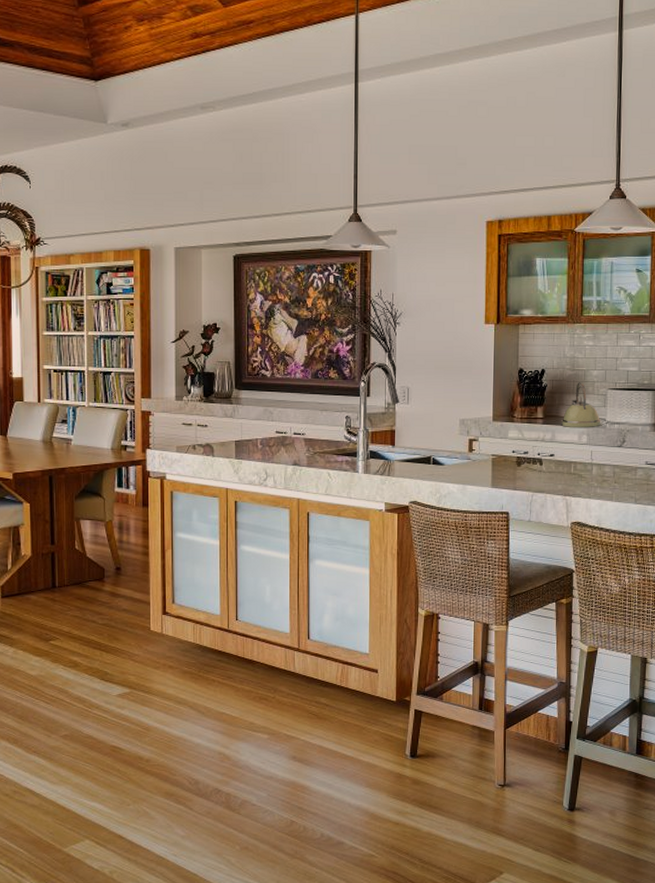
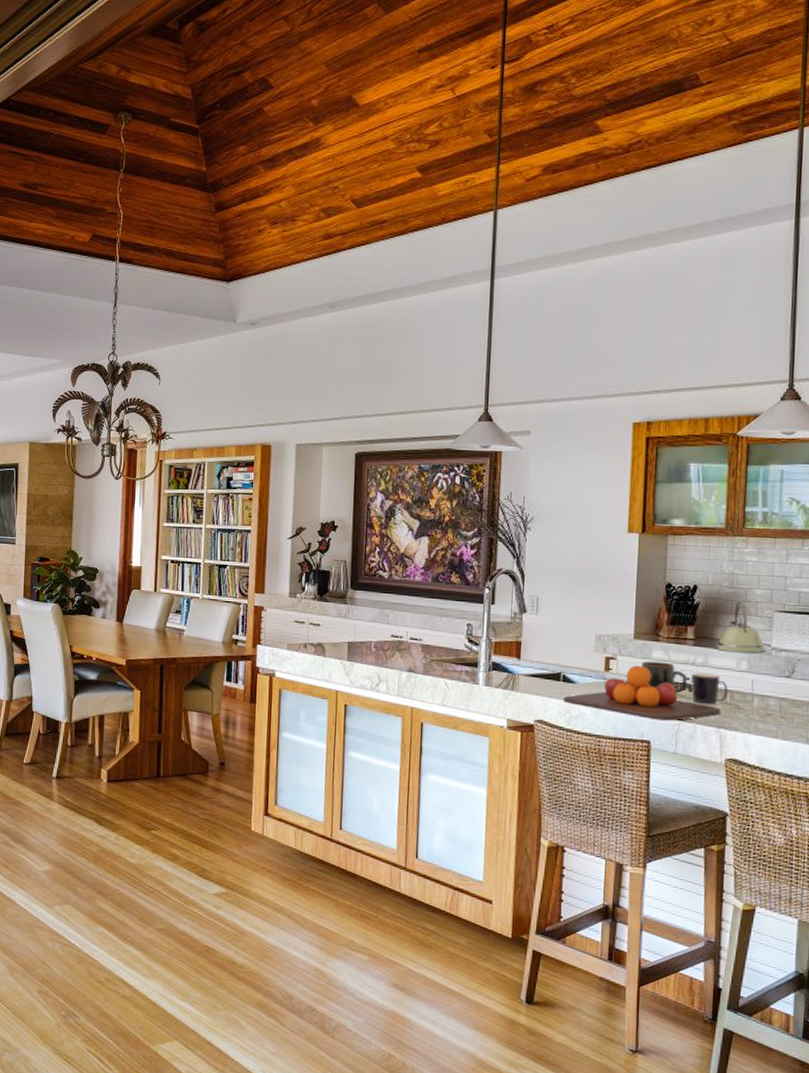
chopping board: none [433,445,567,494] -> present [563,665,722,722]
mug: none [500,440,538,468] -> present [642,661,688,694]
mug: none [542,448,572,478] -> present [691,673,728,707]

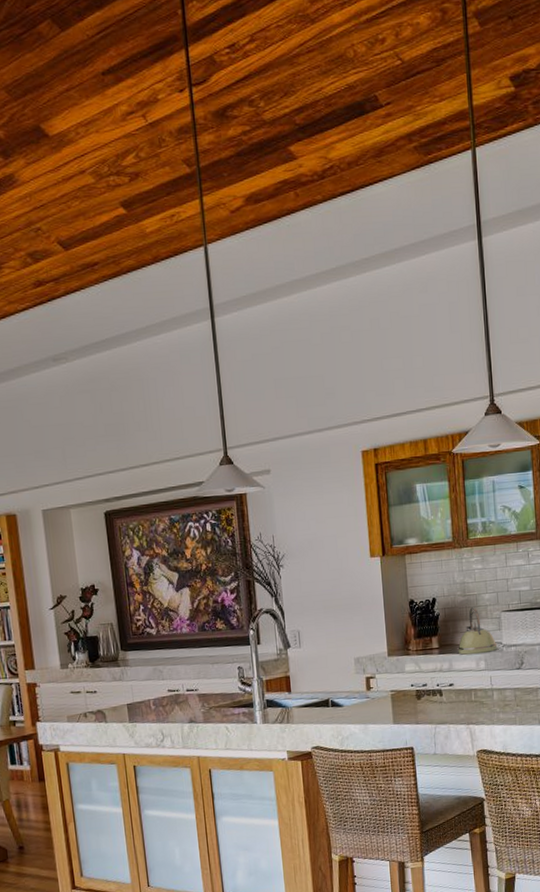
chopping board: present [563,665,722,722] -> none [334,680,469,728]
mug: present [642,661,688,694] -> none [397,673,438,701]
mug: present [691,673,728,707] -> none [441,677,472,708]

